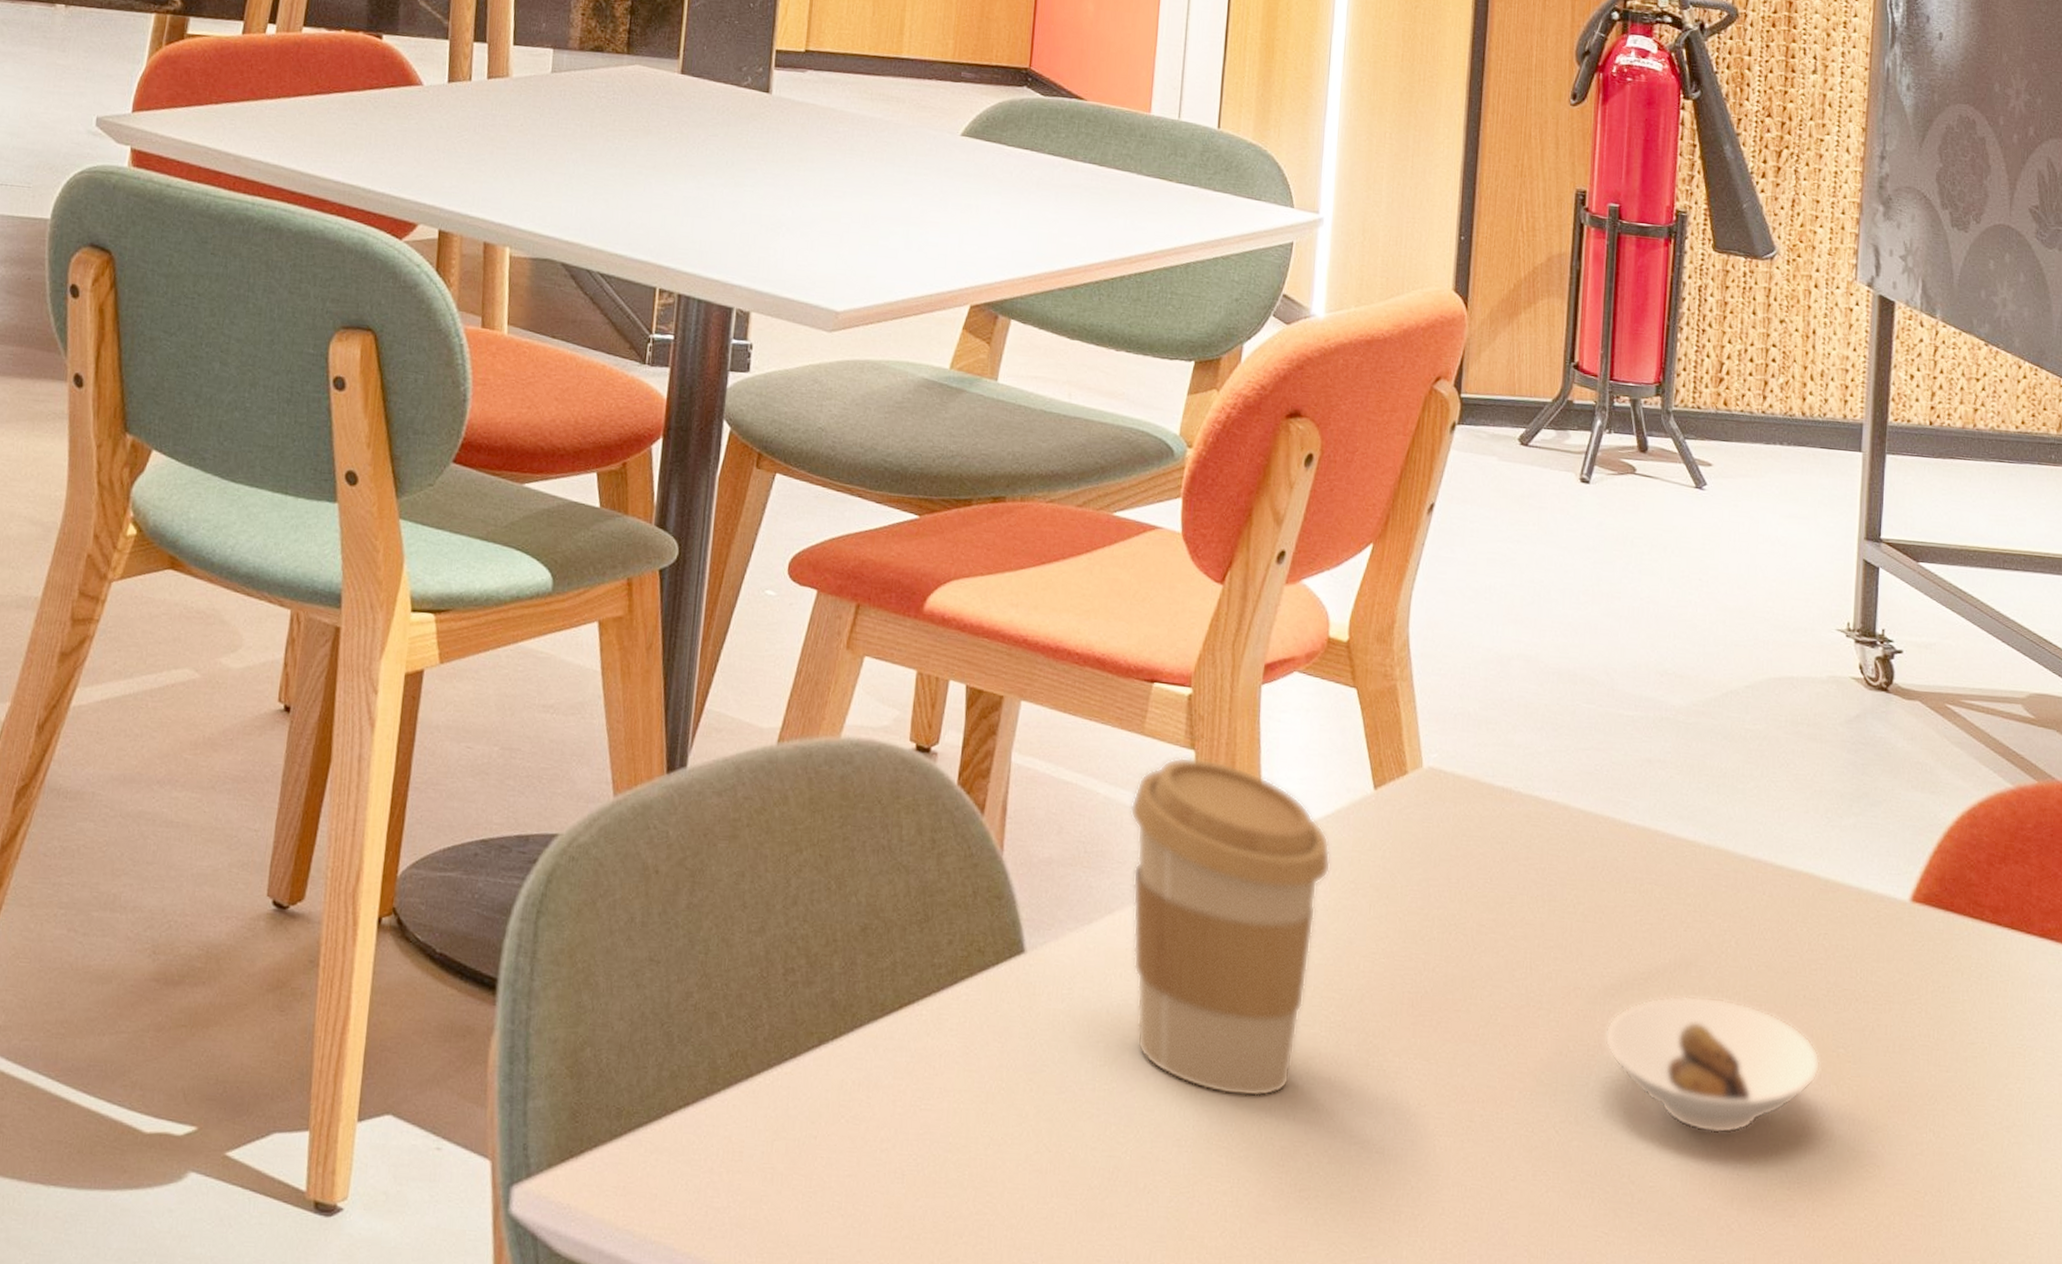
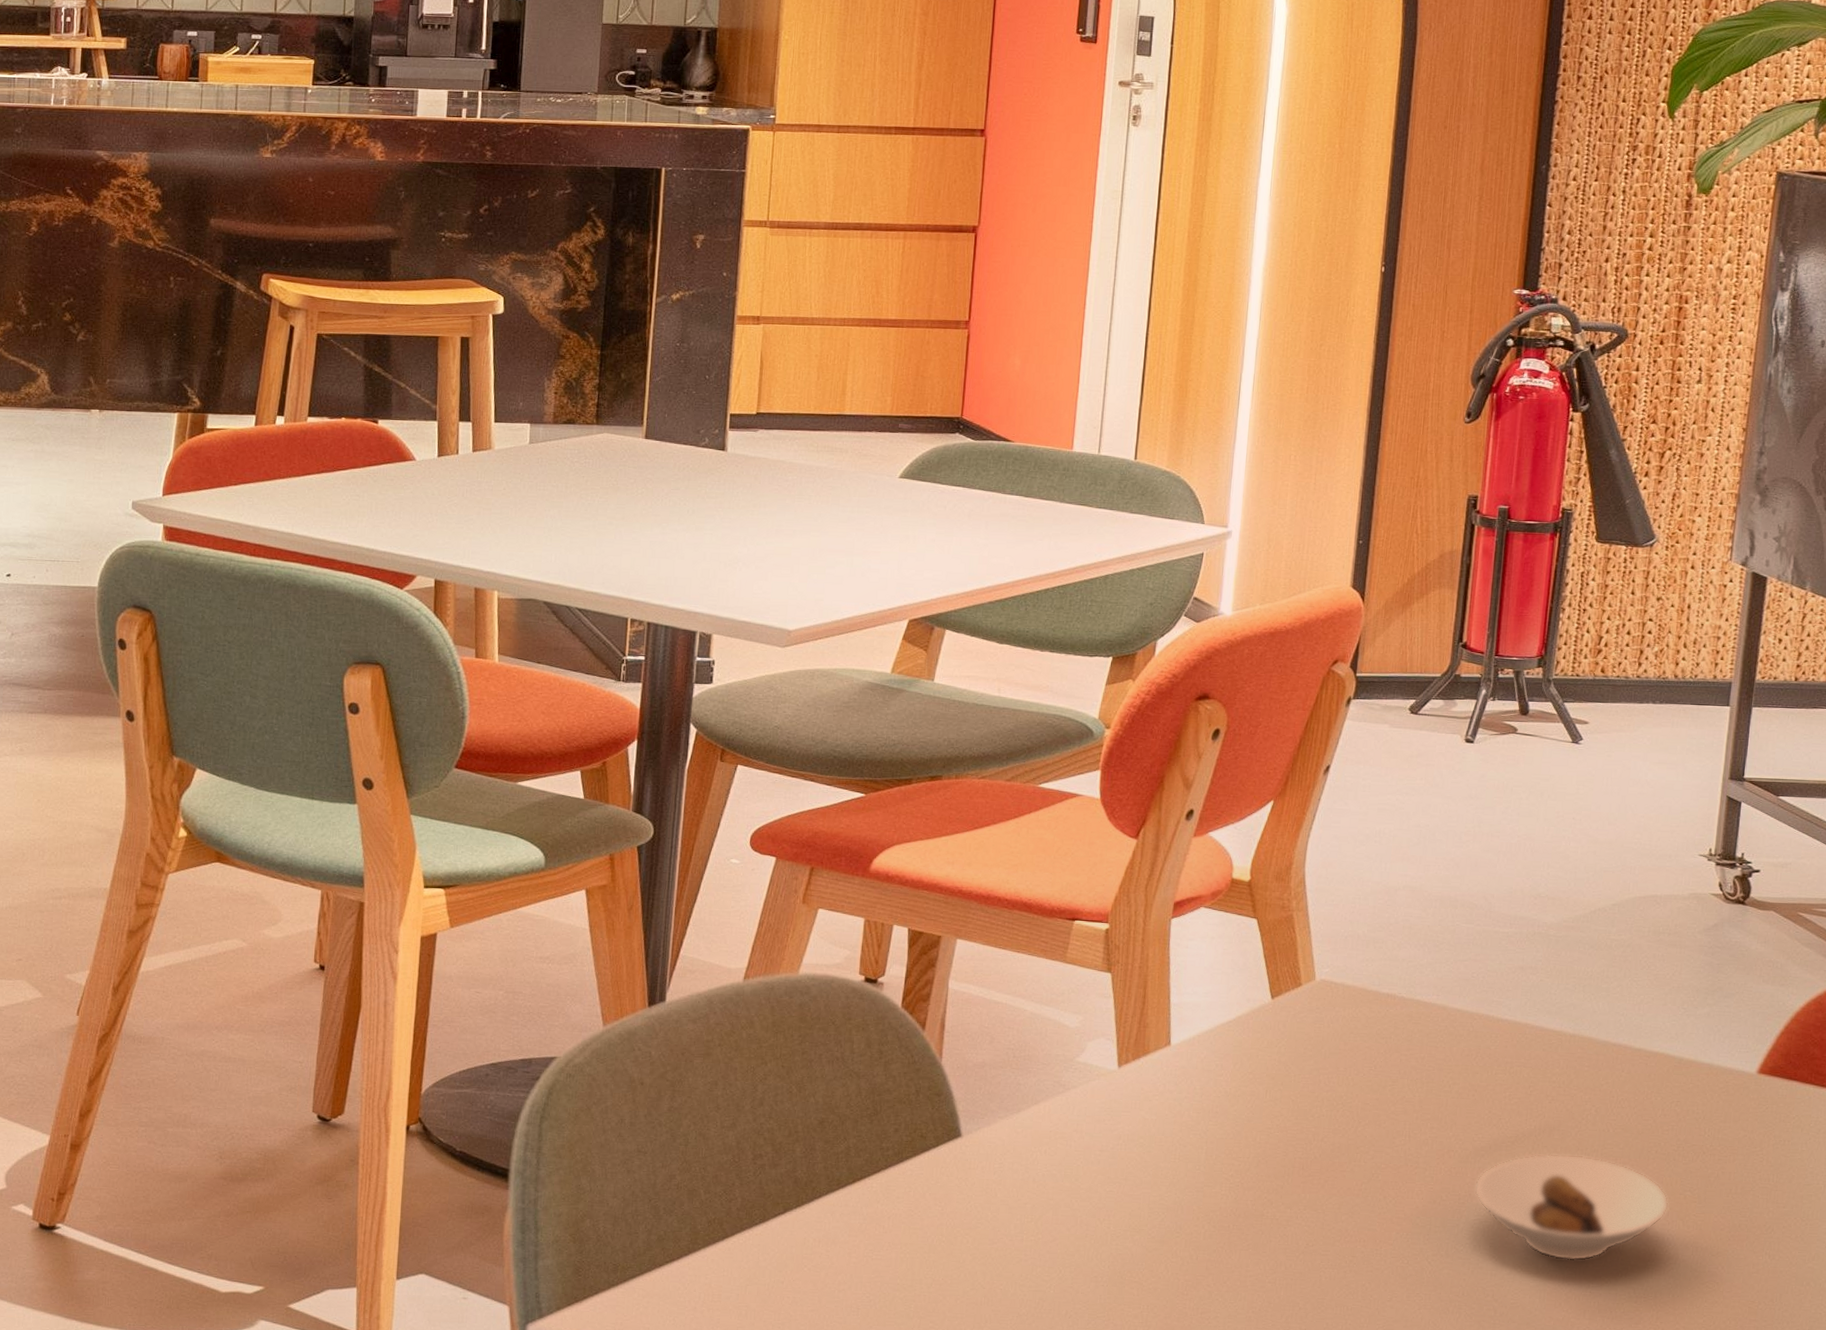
coffee cup: present [1130,757,1331,1097] -> none [1054,979,1232,1243]

